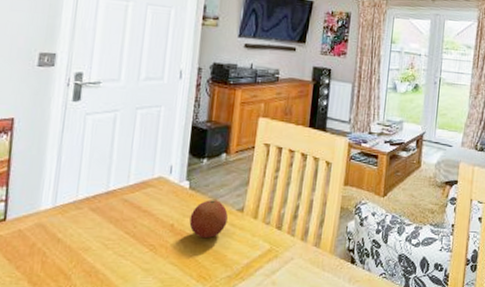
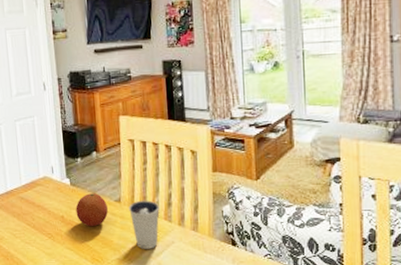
dixie cup: none [251,211,285,266] -> present [129,200,160,249]

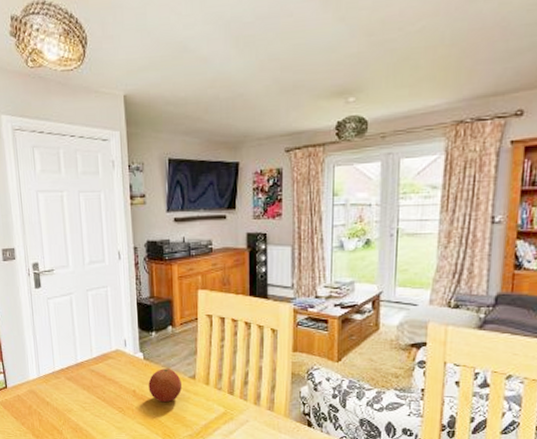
dixie cup: present [129,200,160,249] -> none [203,377,235,427]

